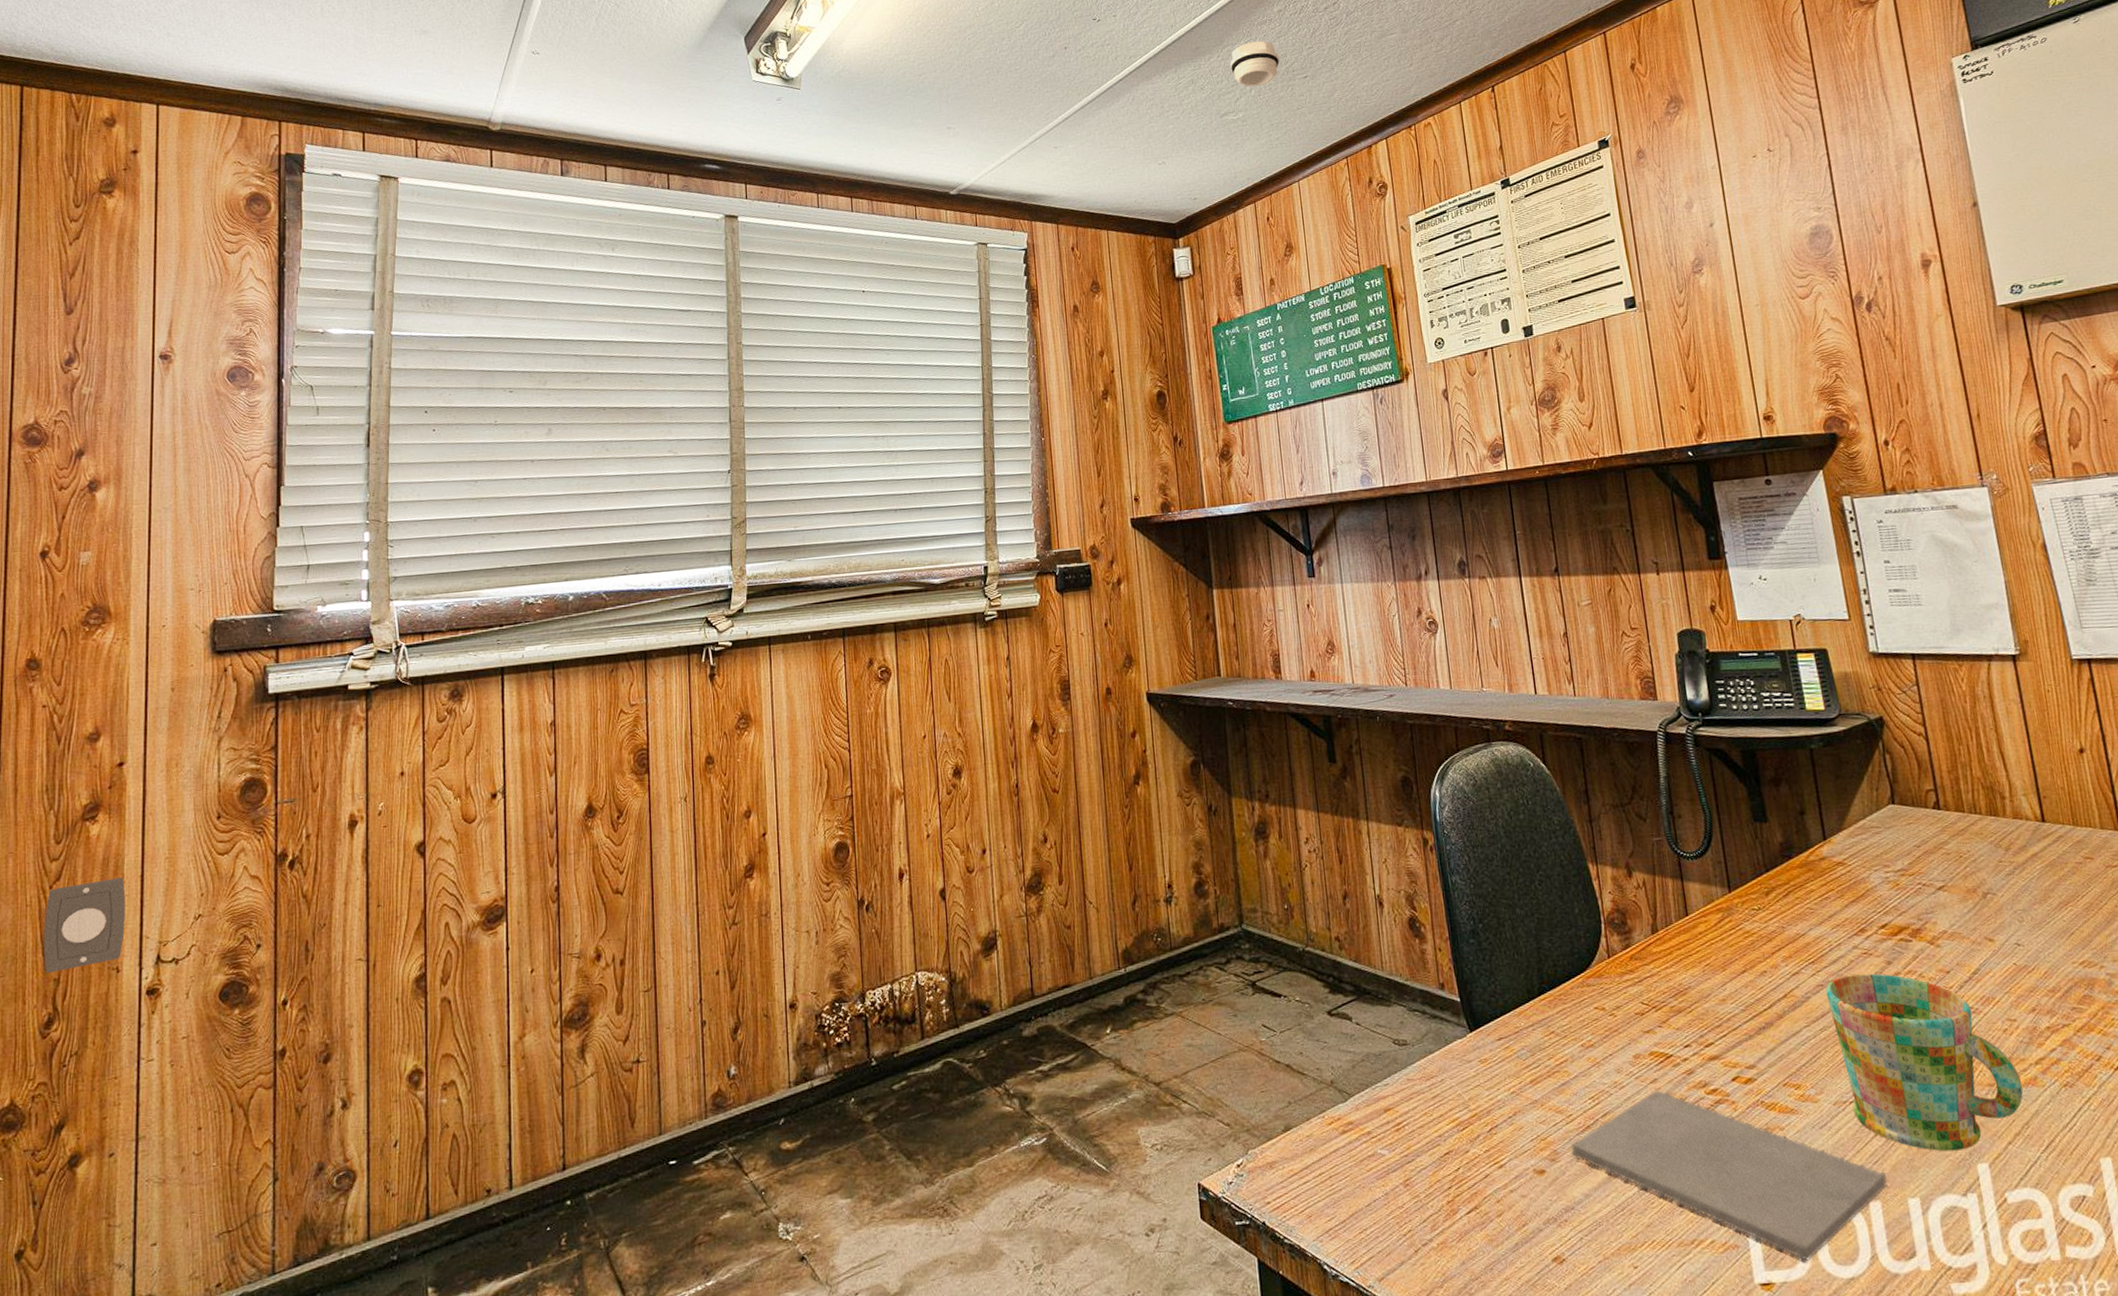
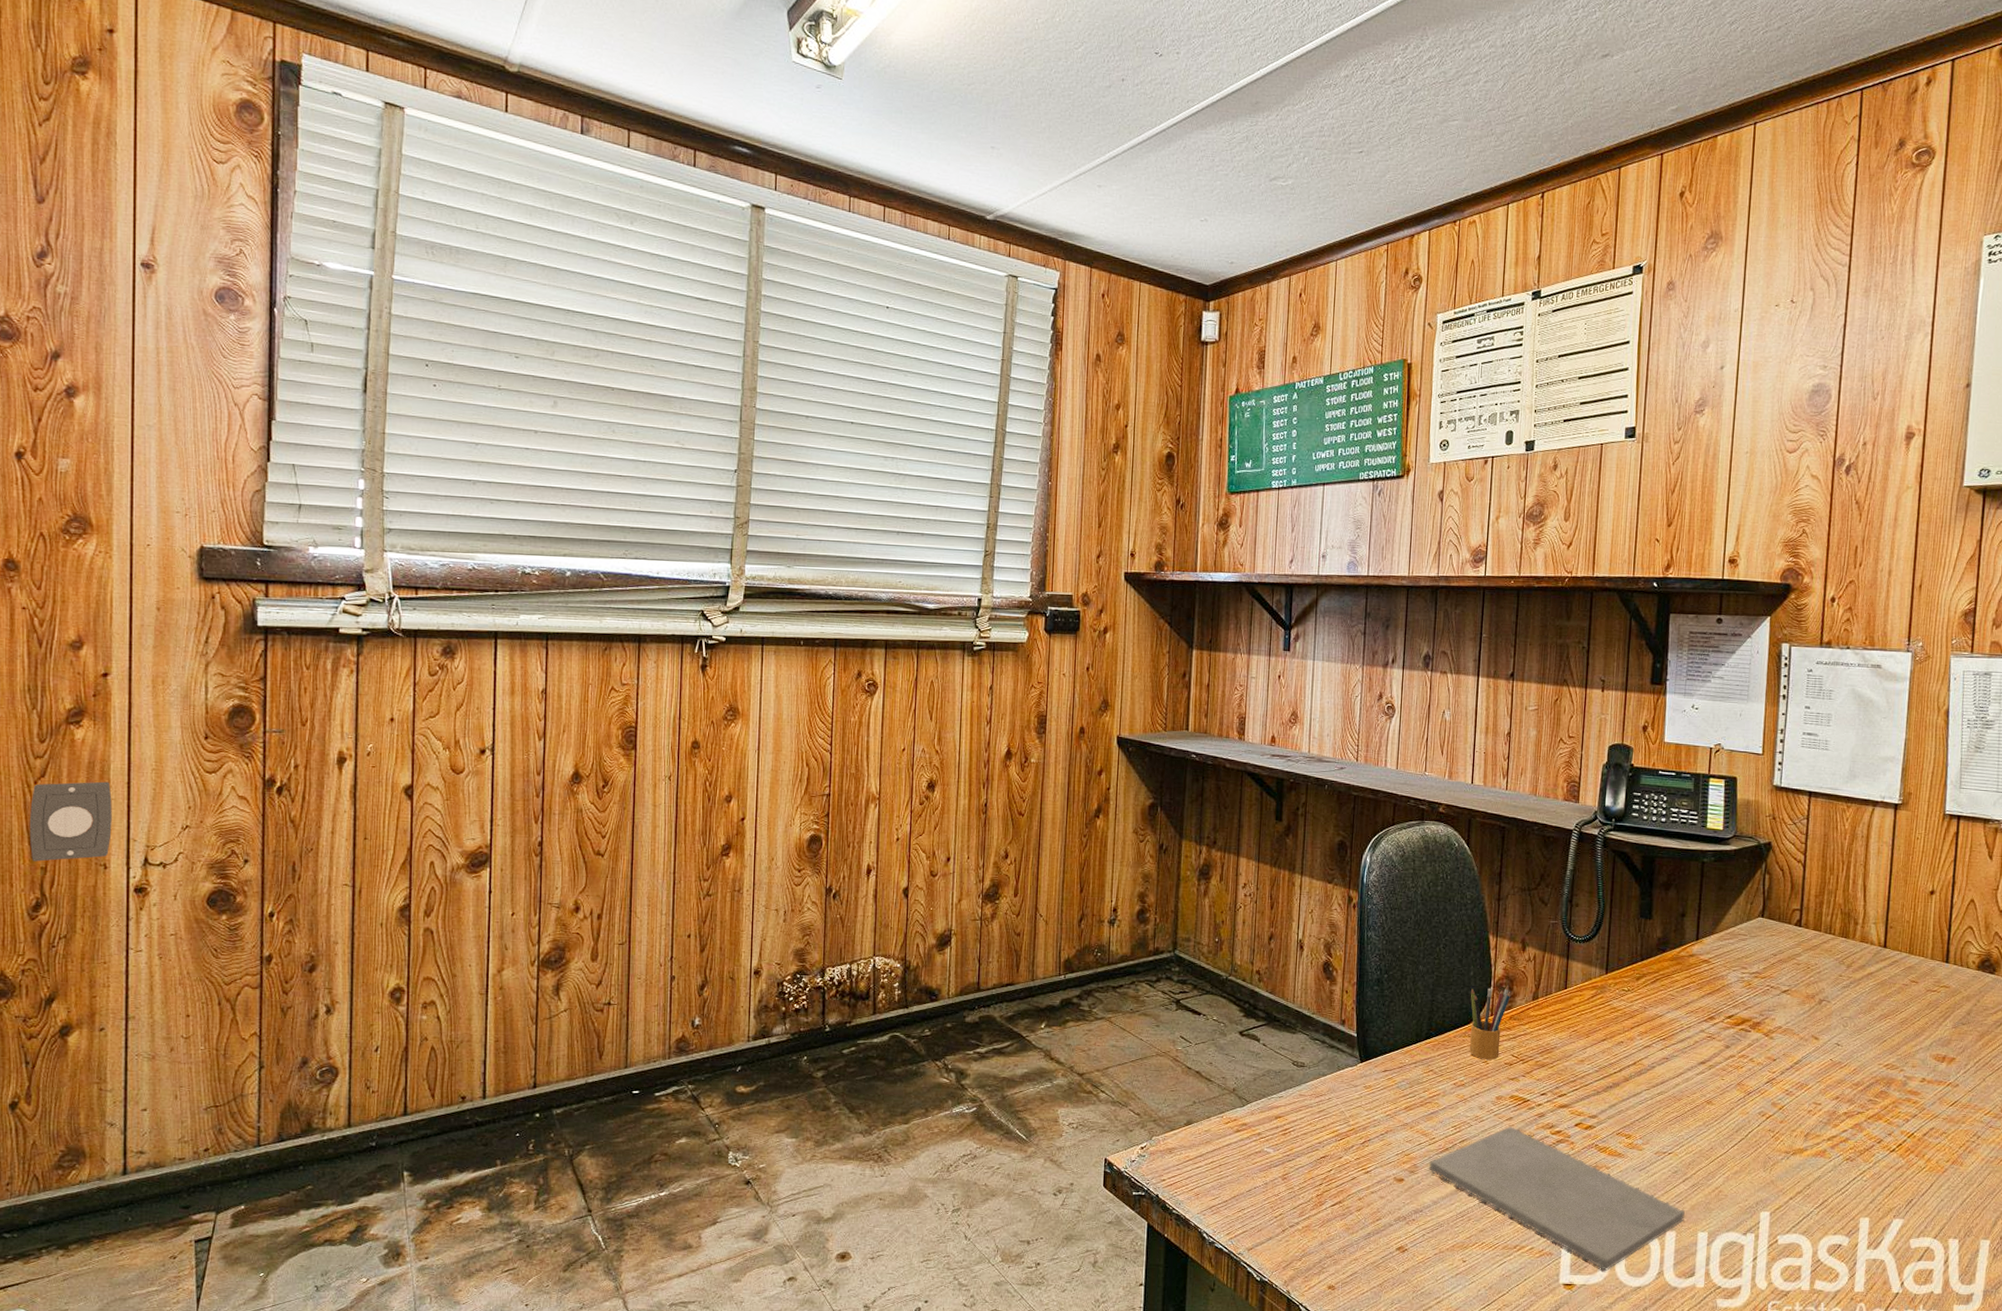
smoke detector: present [1229,41,1280,87] -> none [1287,105,1339,154]
pencil box: none [1579,919,1627,1012] -> present [1470,985,1512,1060]
mug: present [1825,973,2023,1152] -> none [1669,1053,1813,1200]

